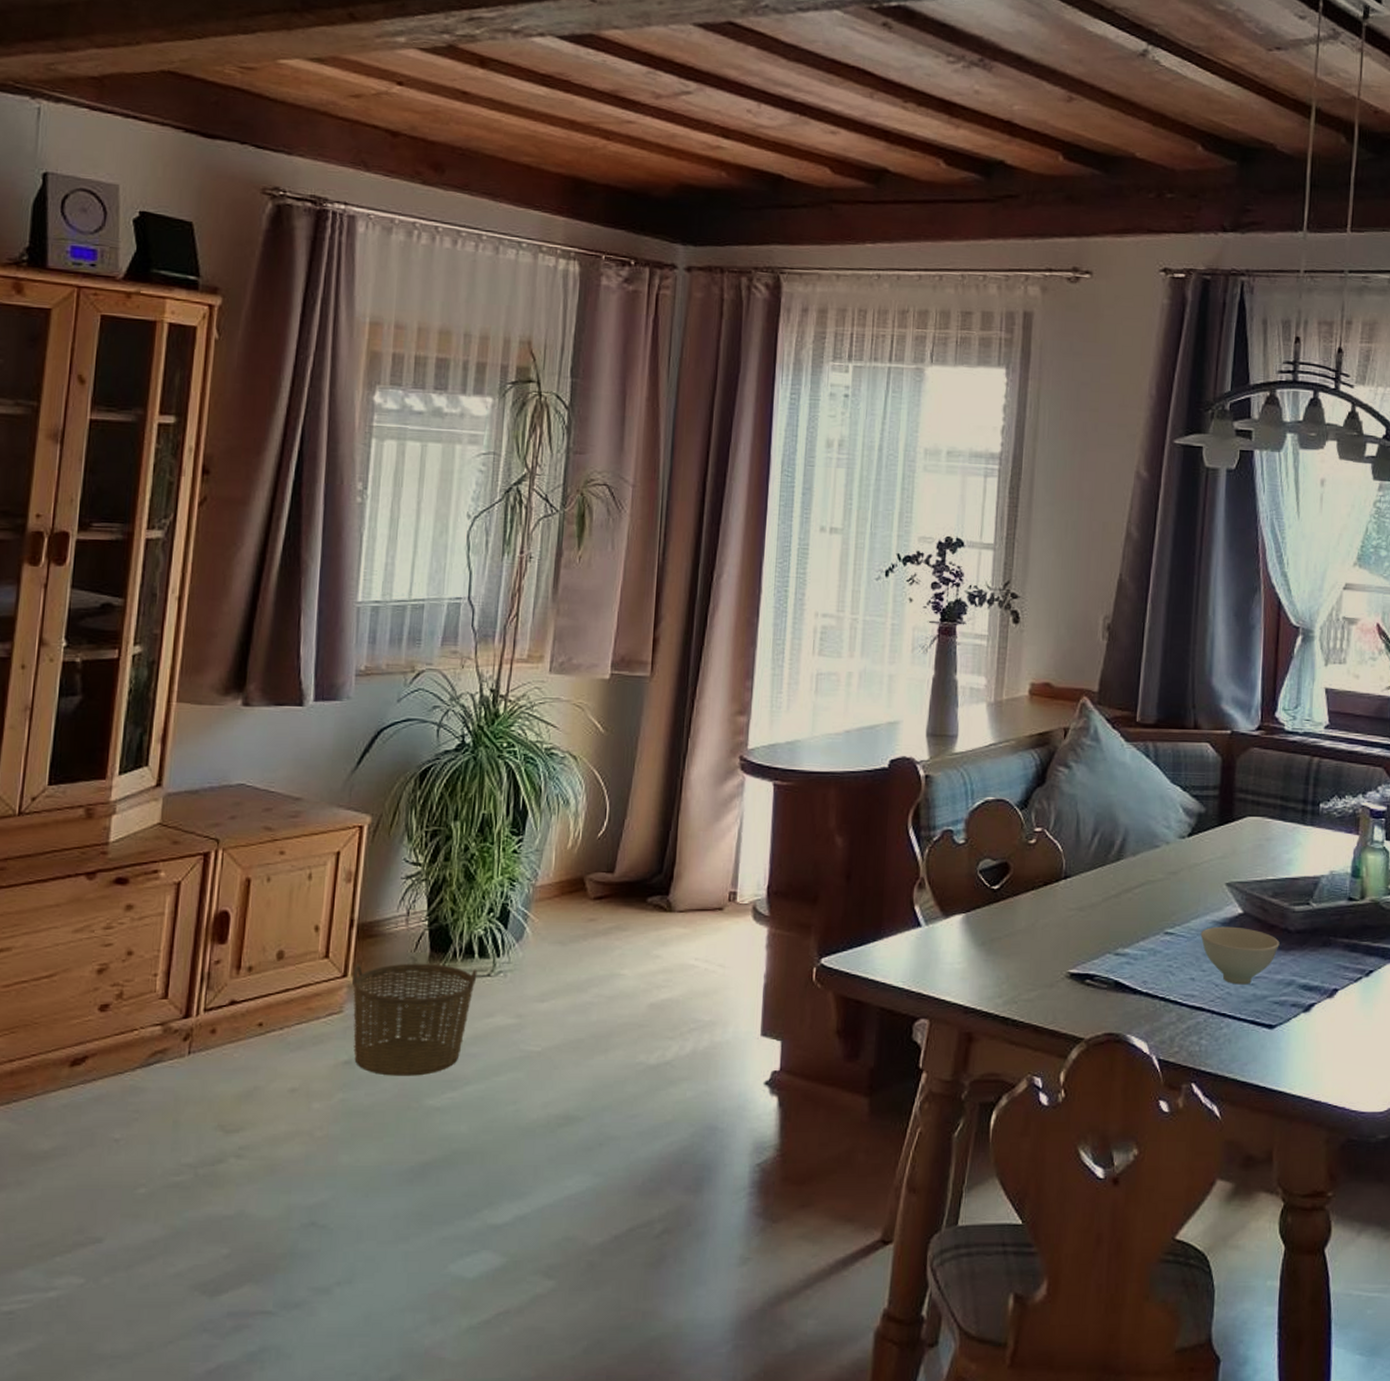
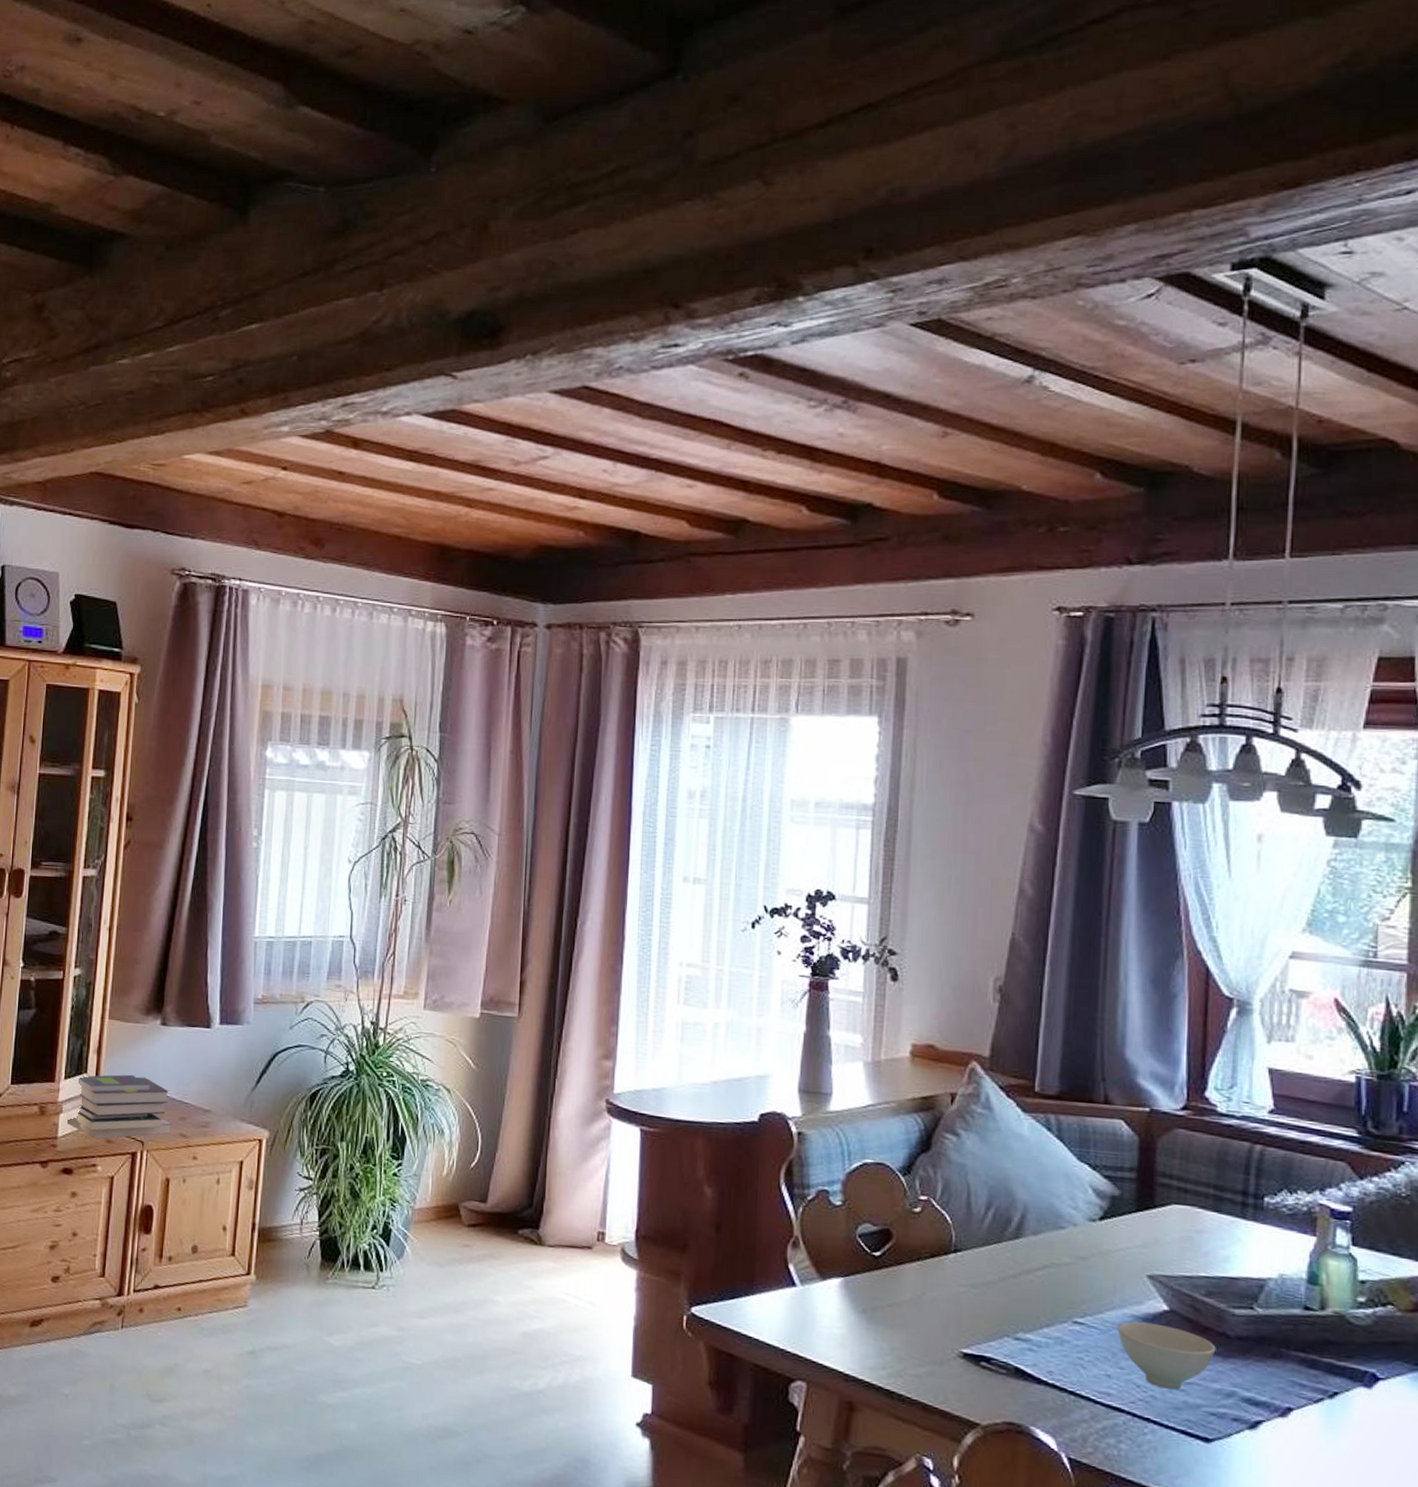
books: none [121,764,254,841] -> present [66,1074,172,1139]
basket: present [352,963,478,1076] -> none [255,1264,363,1373]

